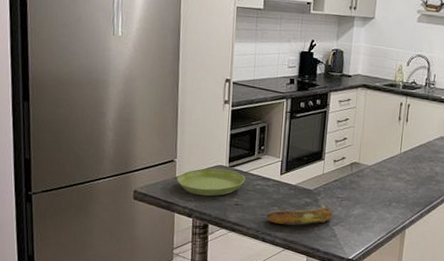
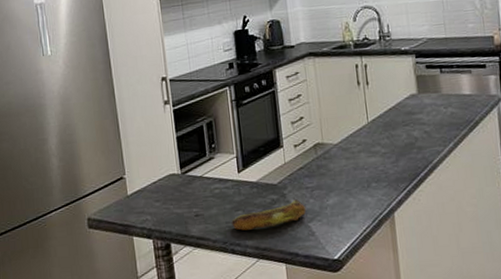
saucer: present [177,168,245,197] -> none [129,177,201,212]

